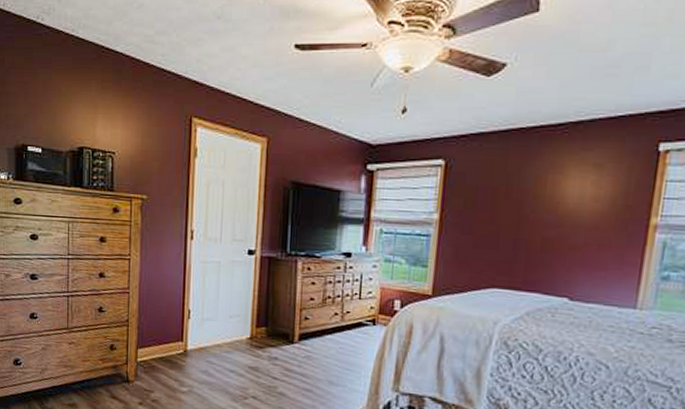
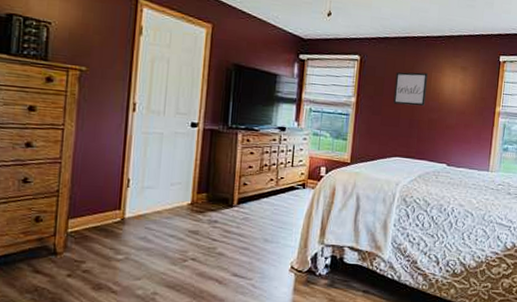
wall art: none [490,176,541,221] -> present [393,72,428,106]

